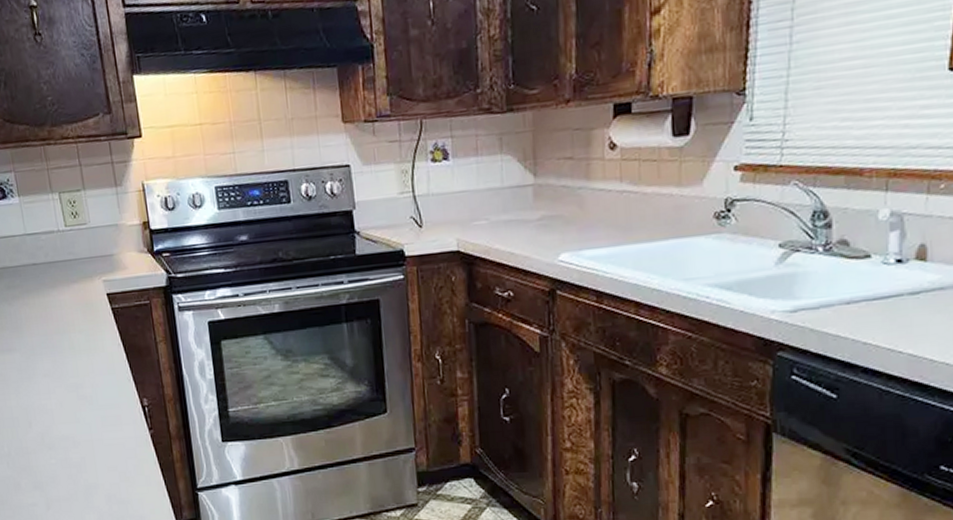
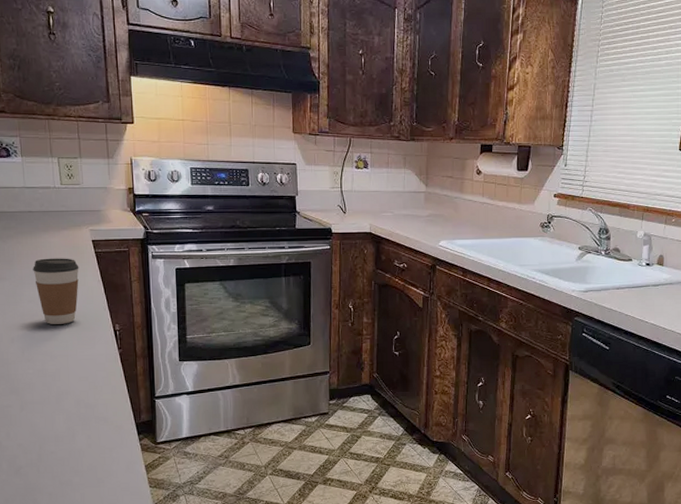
coffee cup: none [43,318,98,403] -> present [33,258,79,324]

